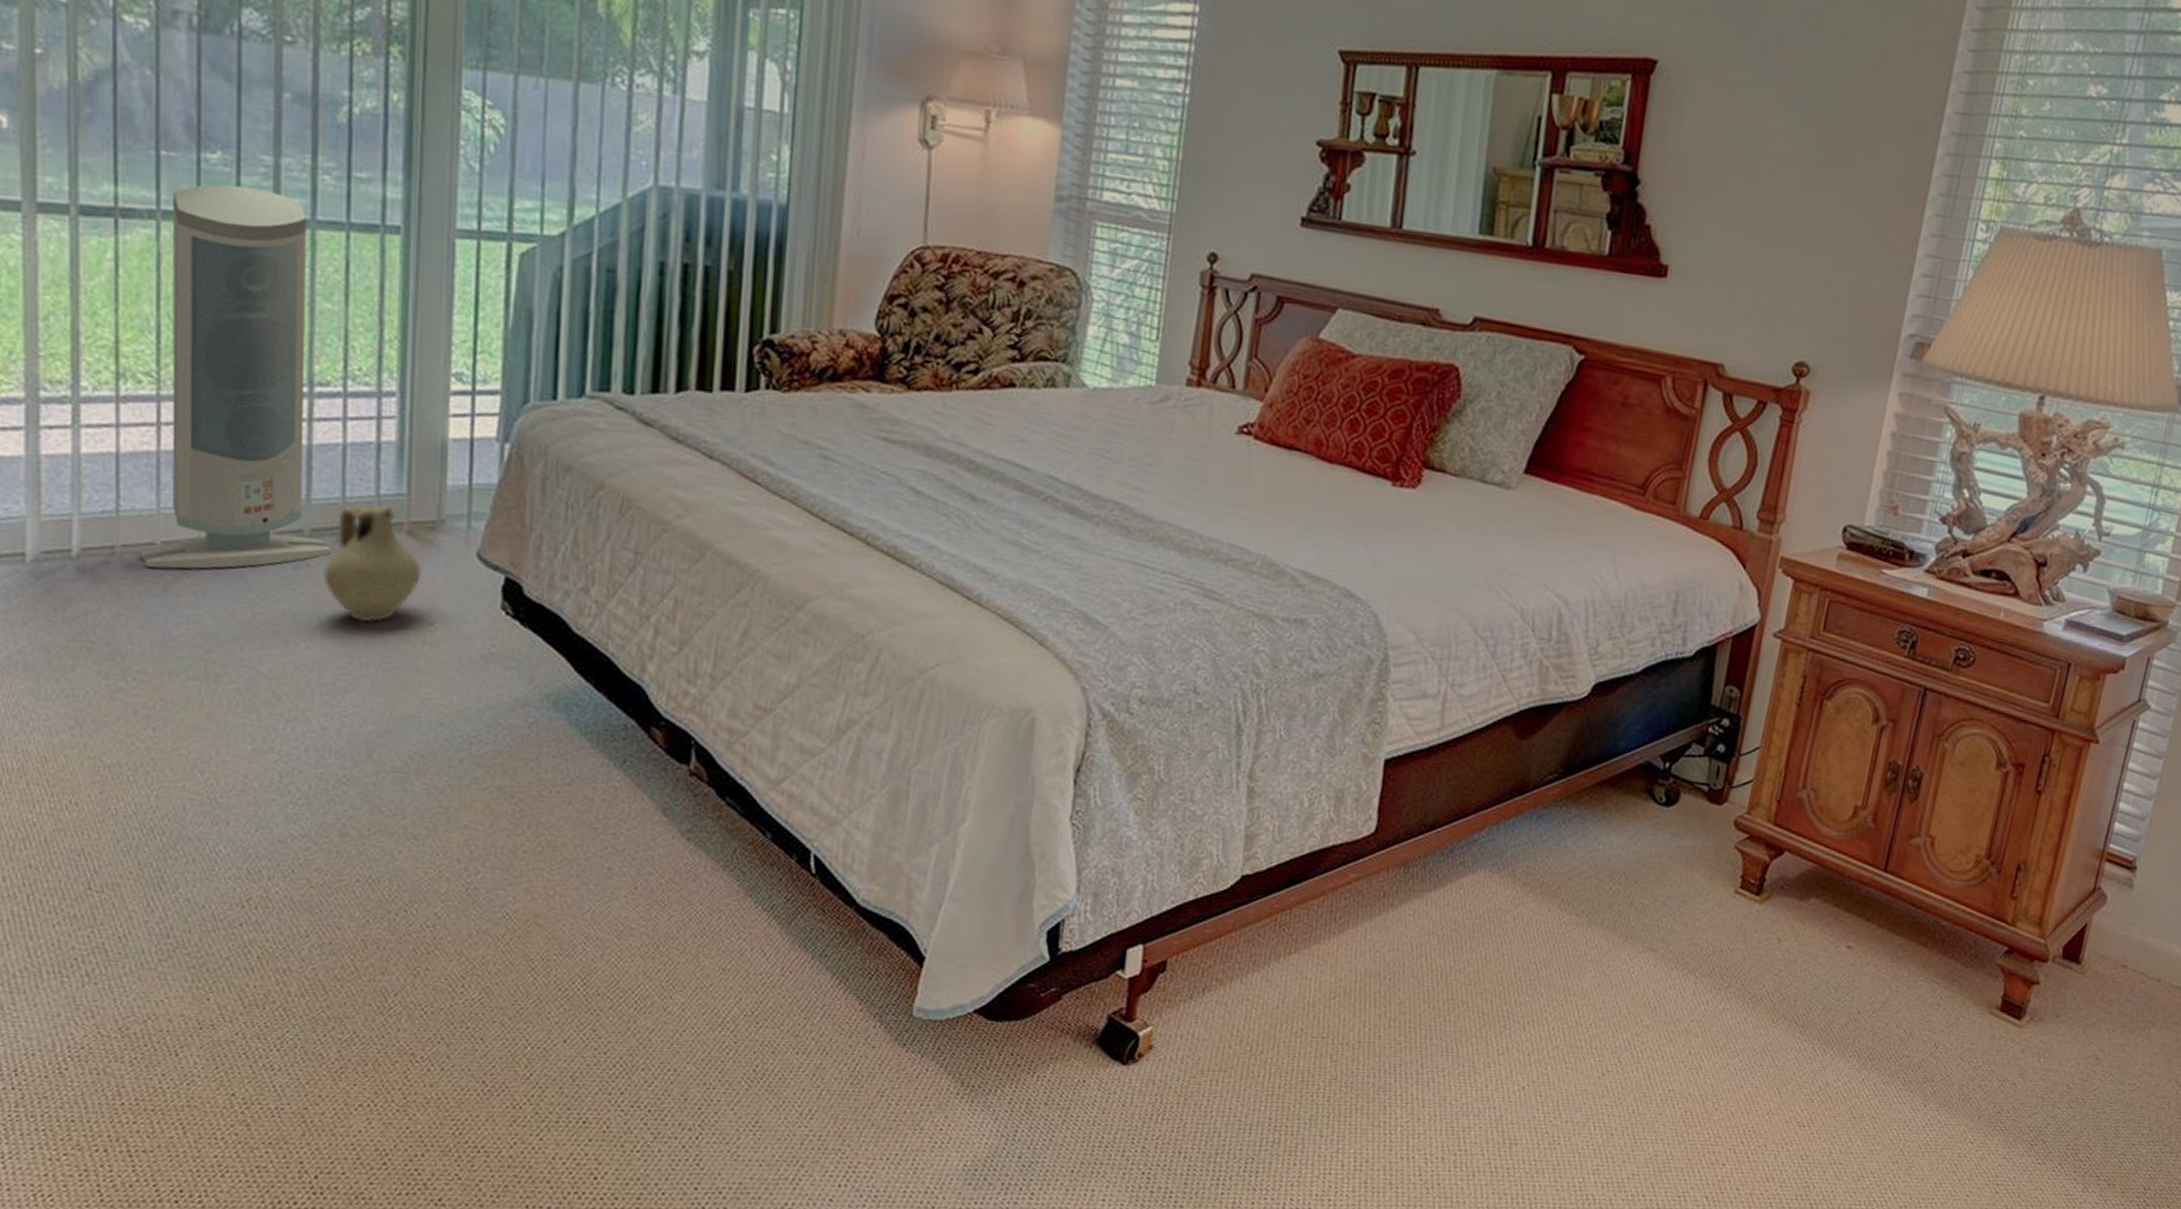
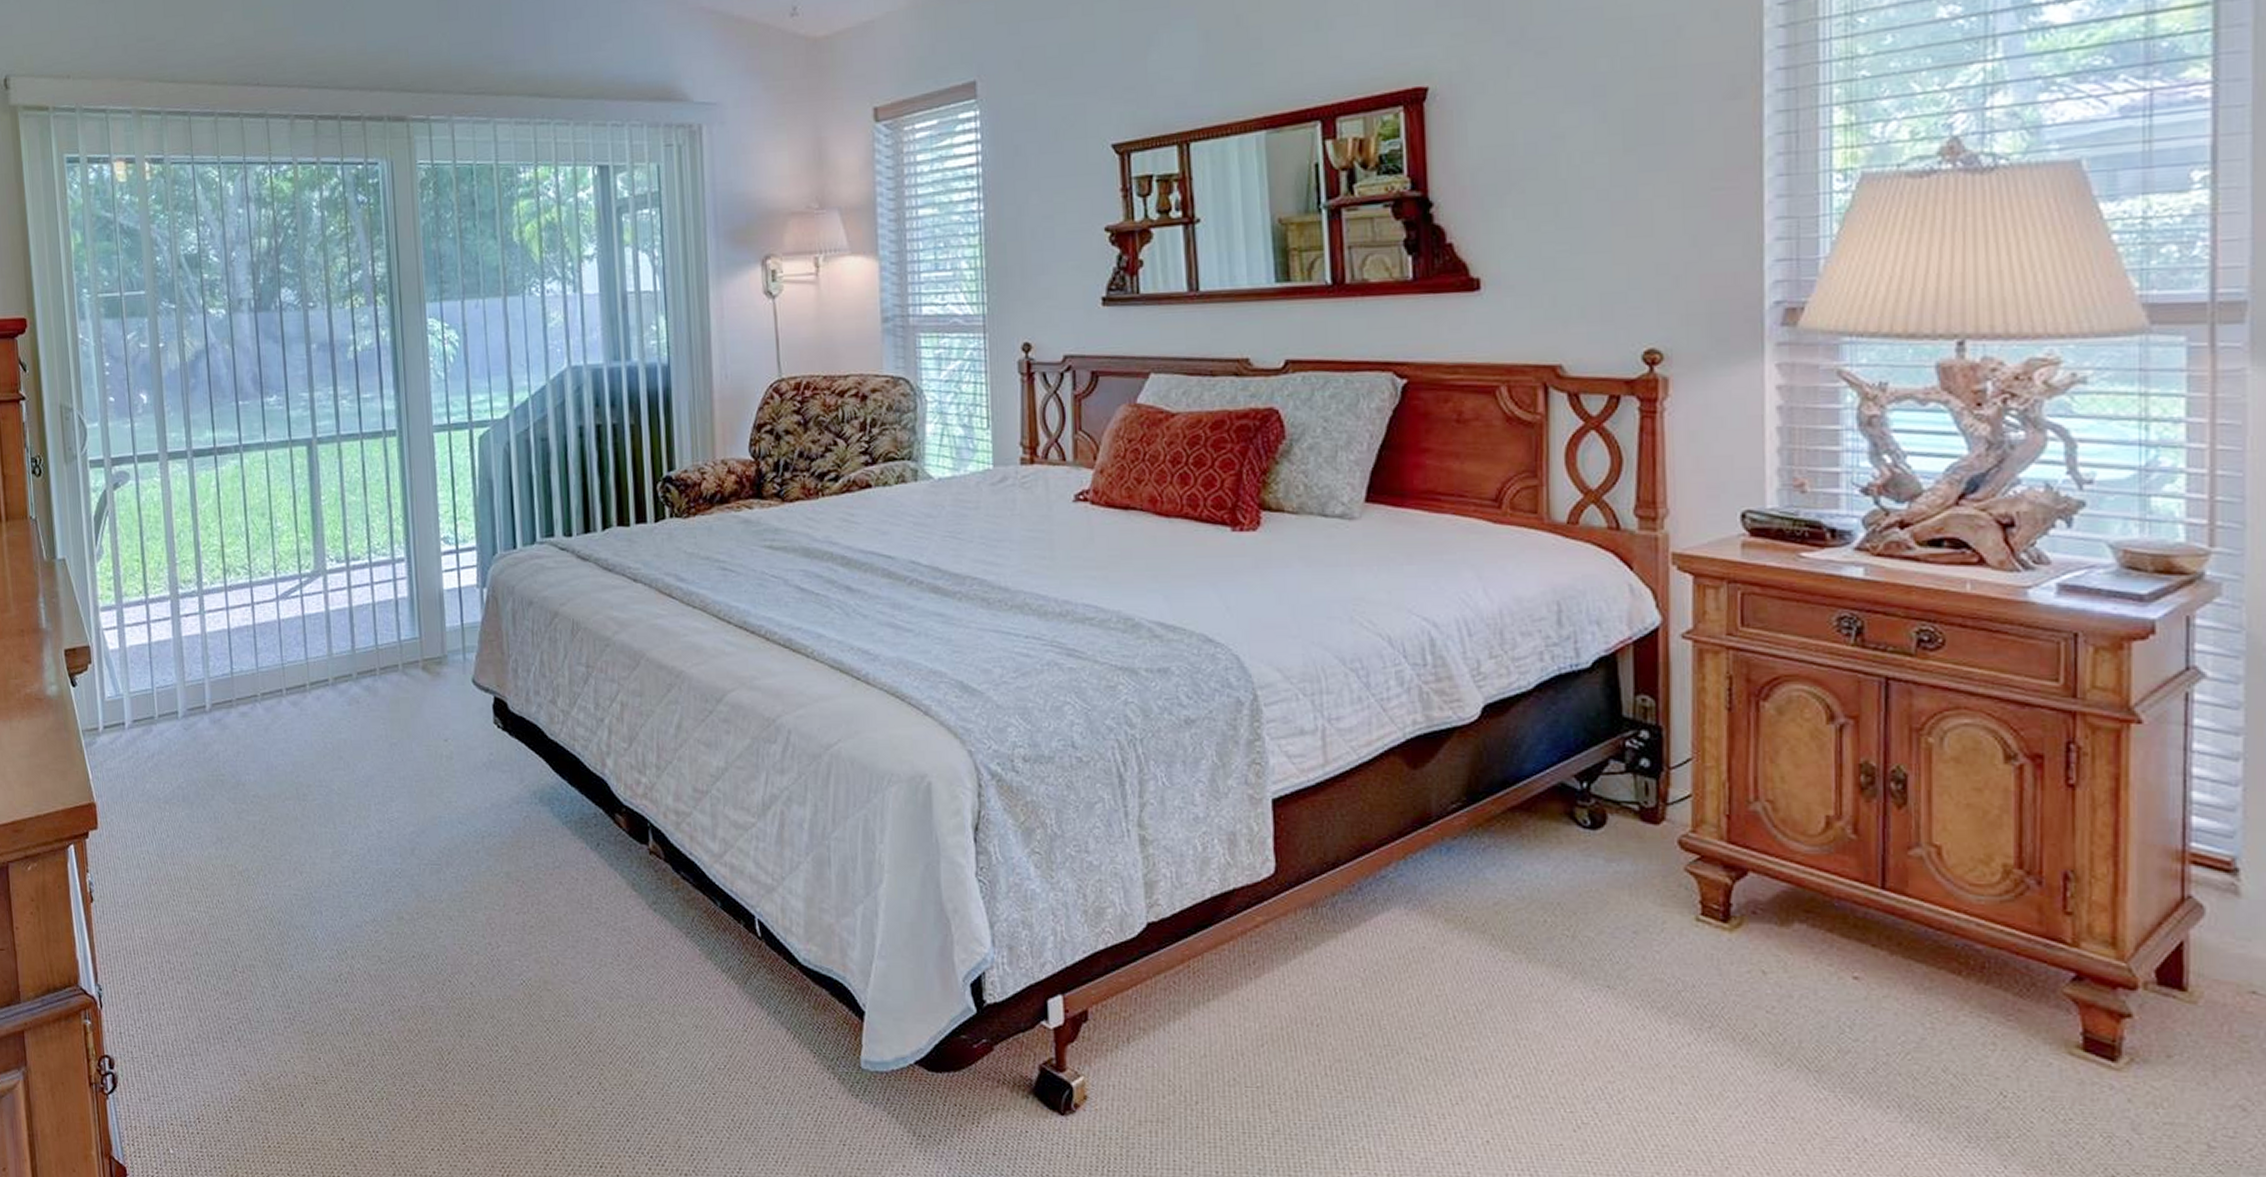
air purifier: present [138,184,331,569] -> none [247,417,372,714]
ceramic jug: present [323,505,422,623] -> none [368,648,435,744]

